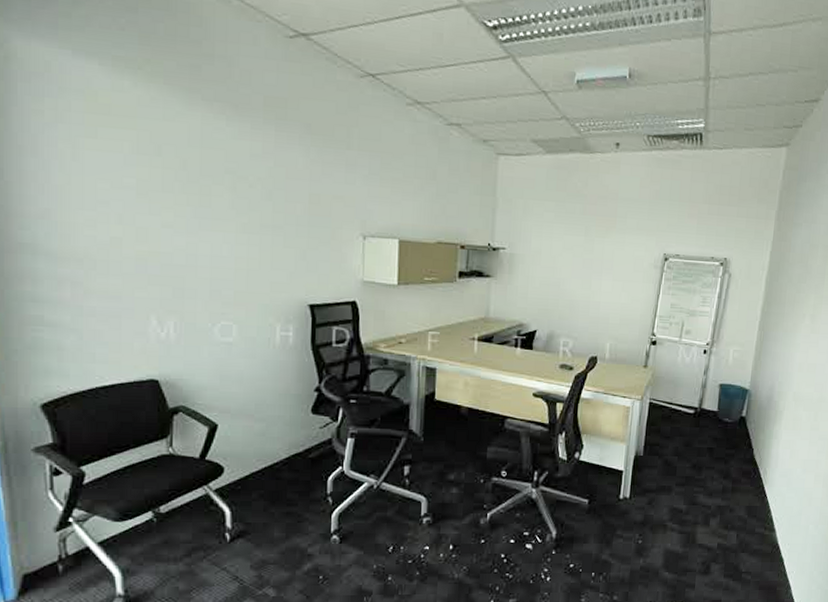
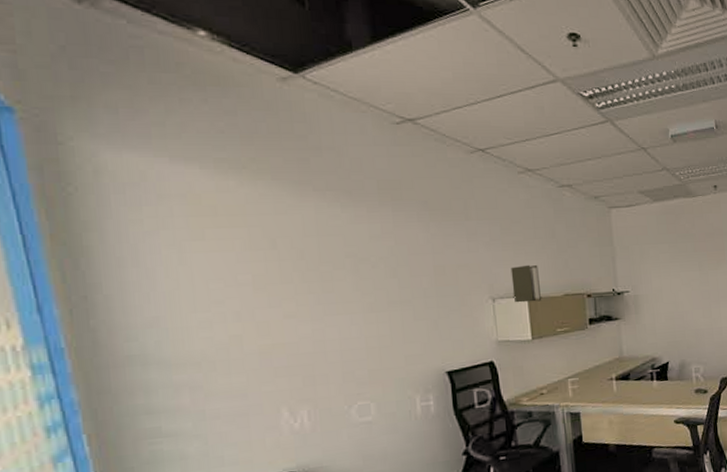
binder: none [384,205,414,246] -> present [510,264,541,303]

